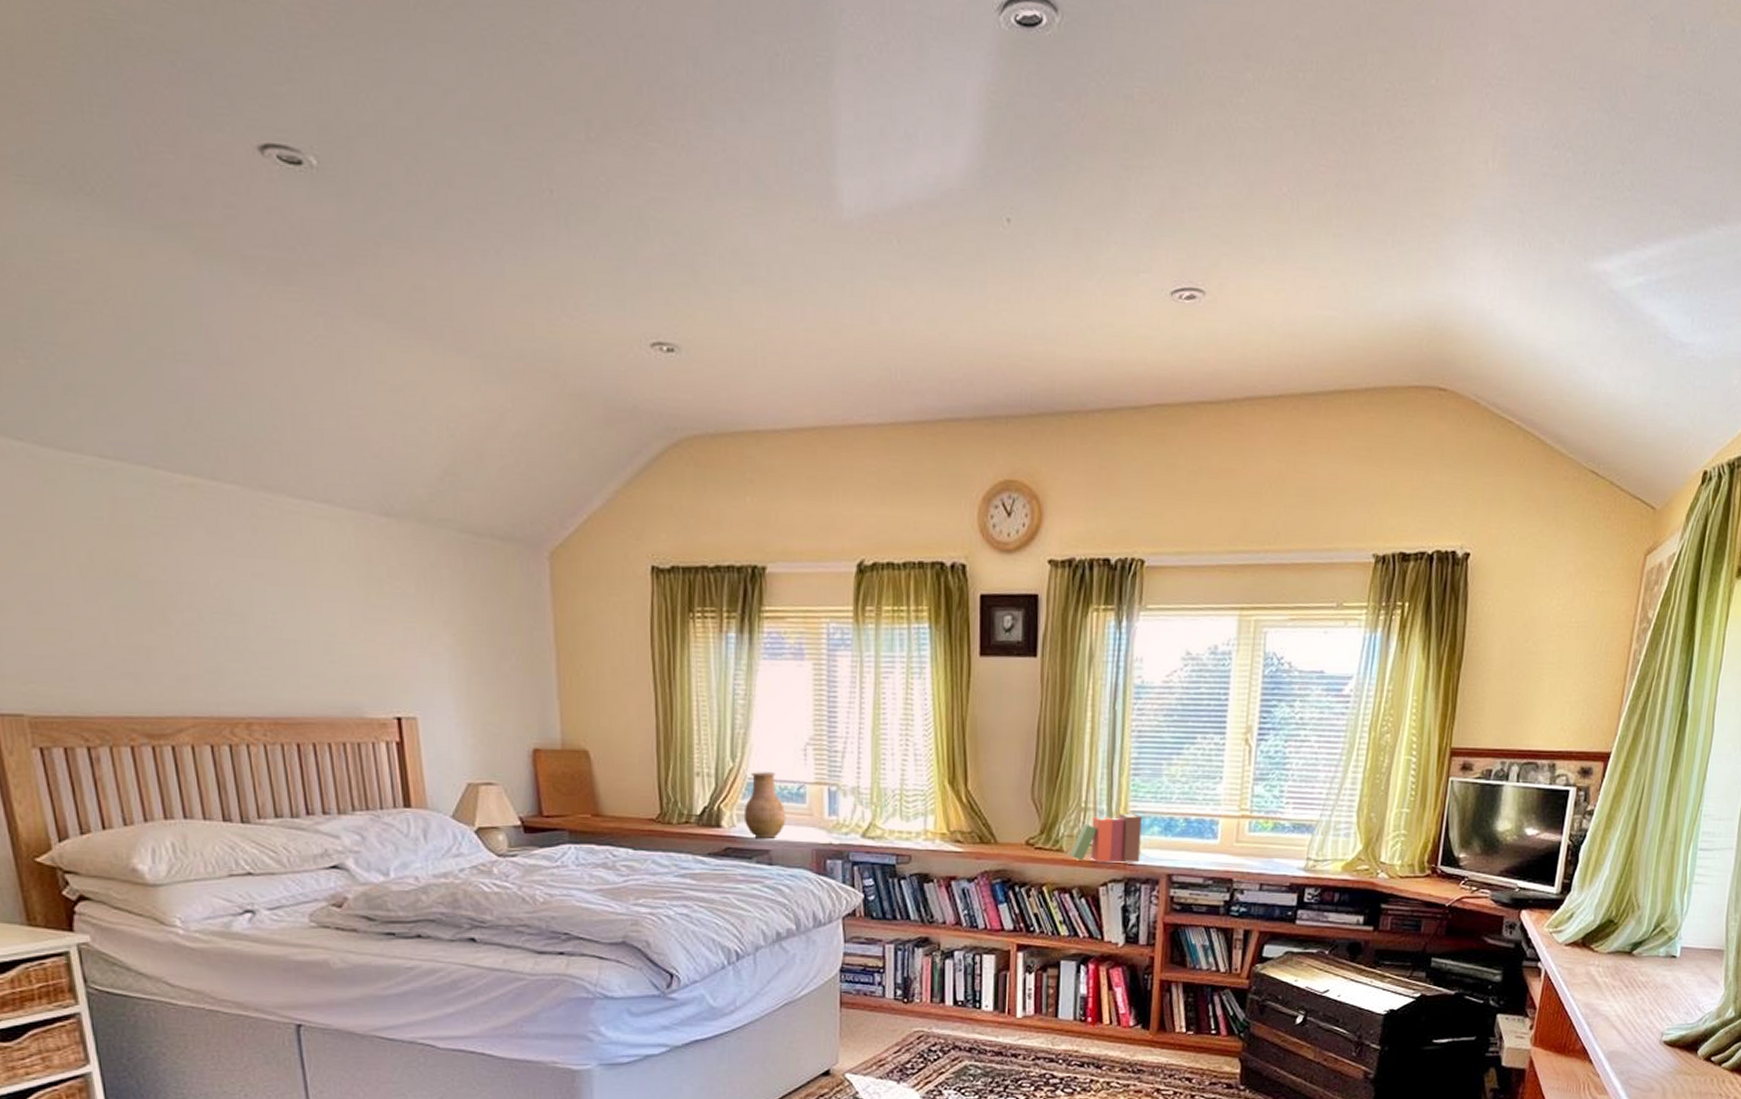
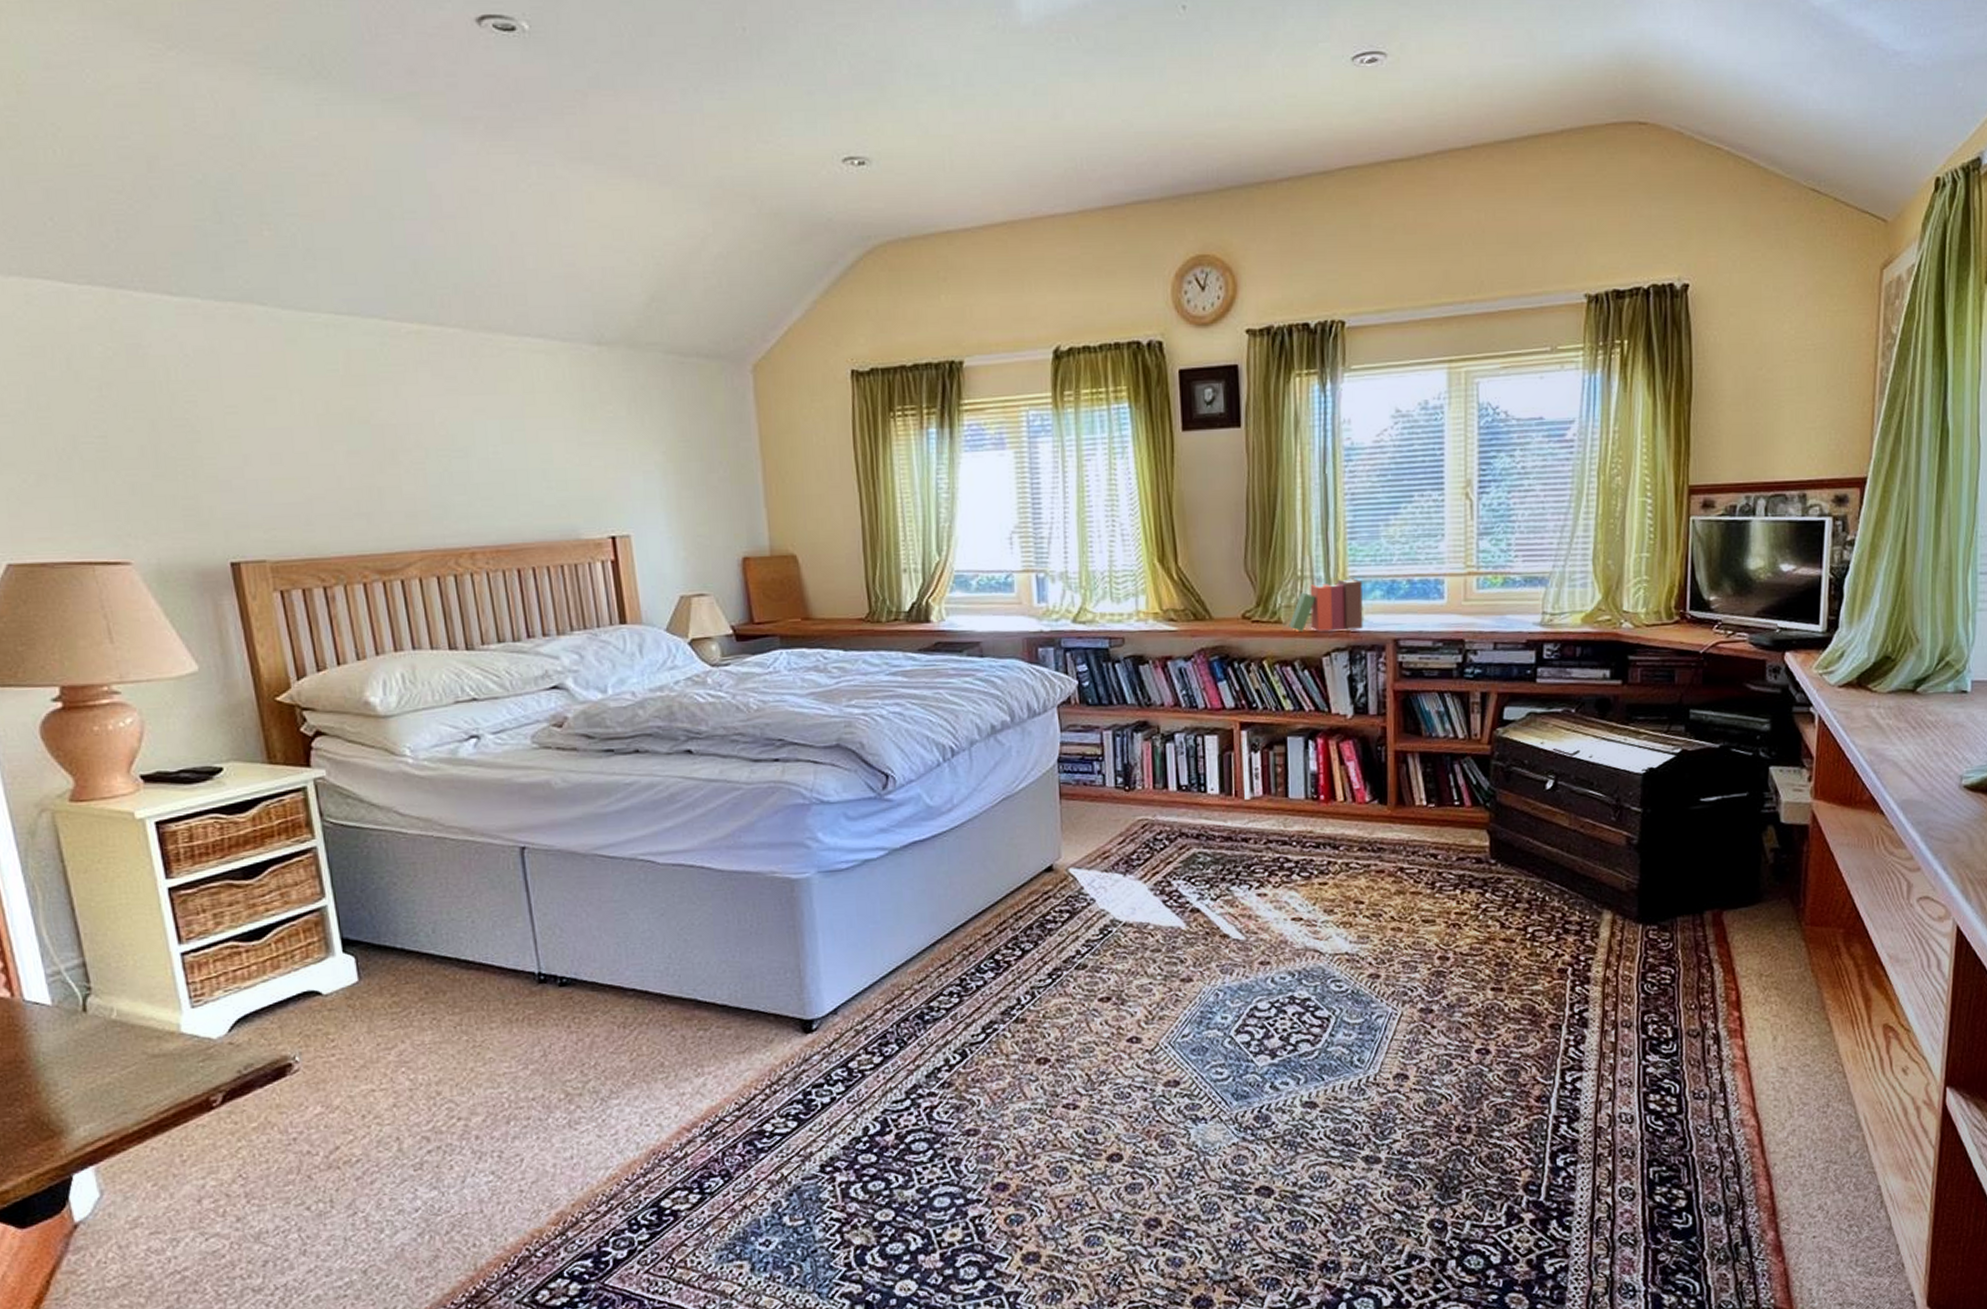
vase: present [743,772,786,838] -> none [952,563,995,631]

